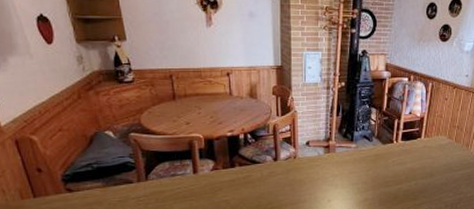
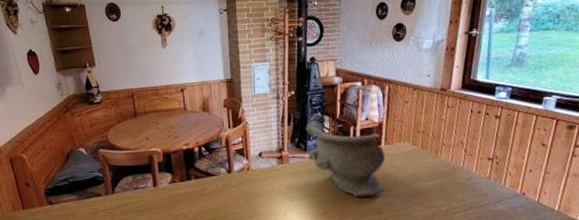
decorative bowl: none [353,112,424,184] -> present [305,121,386,196]

